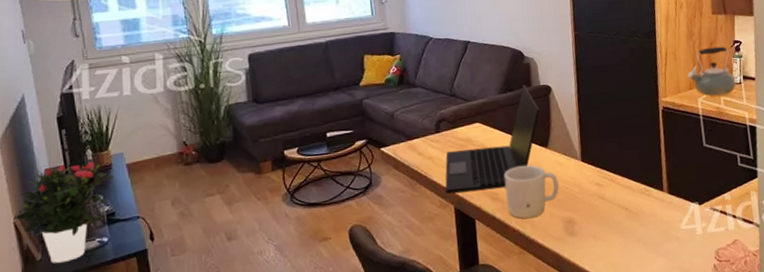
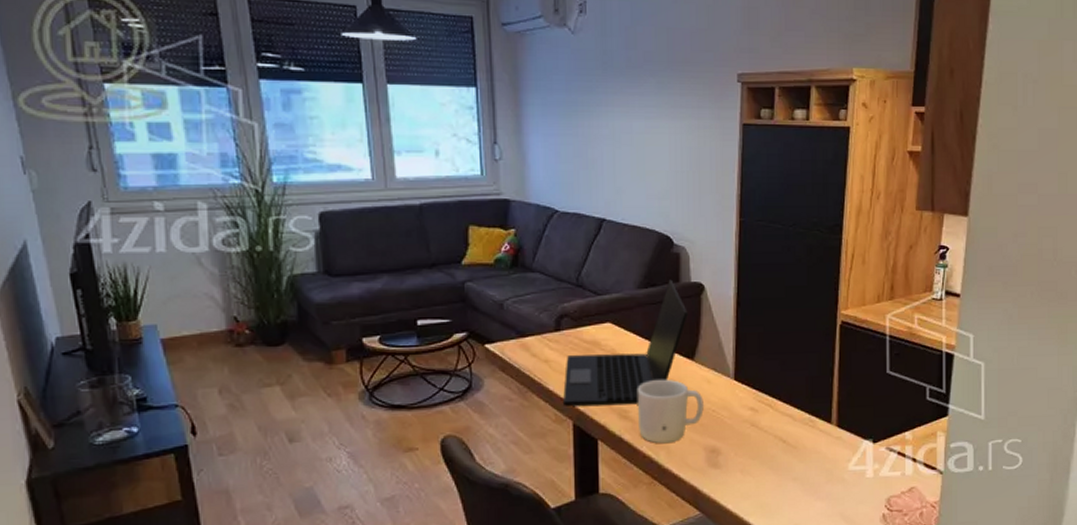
potted flower: present [15,161,115,263] -> none [18,332,146,453]
kettle: present [687,46,736,97] -> none [876,251,936,314]

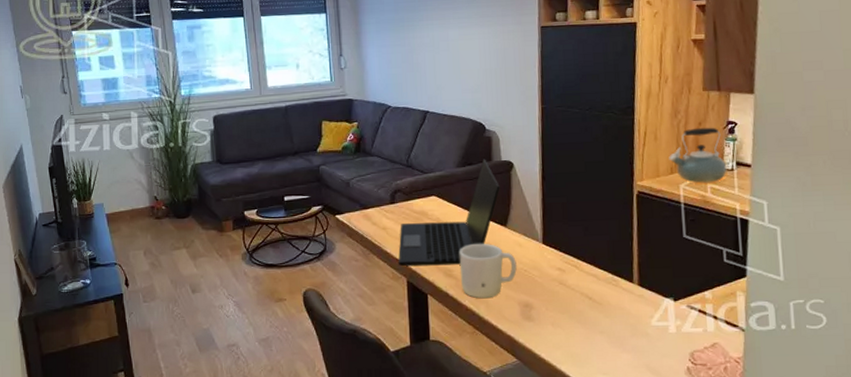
kettle: none [876,251,936,314] -> present [669,127,727,184]

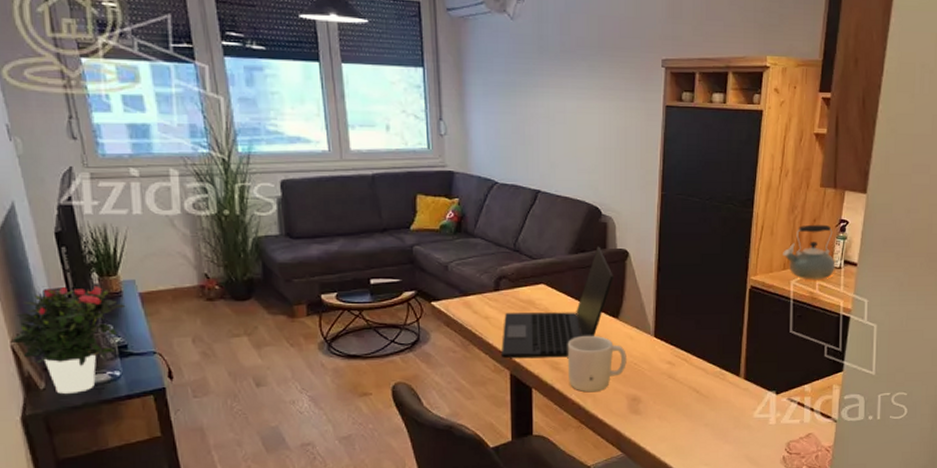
potted flower: none [15,209,96,299] -> present [11,286,126,394]

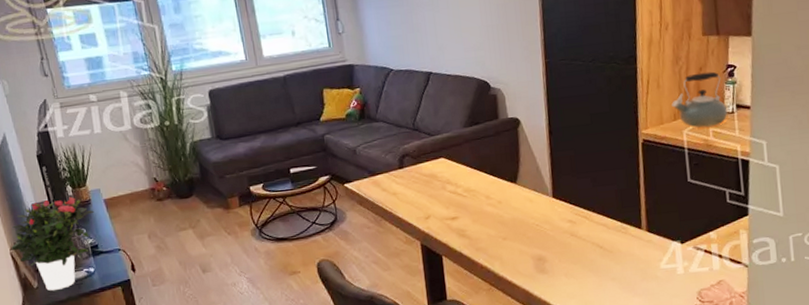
laptop: present [502,246,615,358] -> none [410,117,509,230]
mug: present [567,335,626,393] -> none [470,201,529,256]

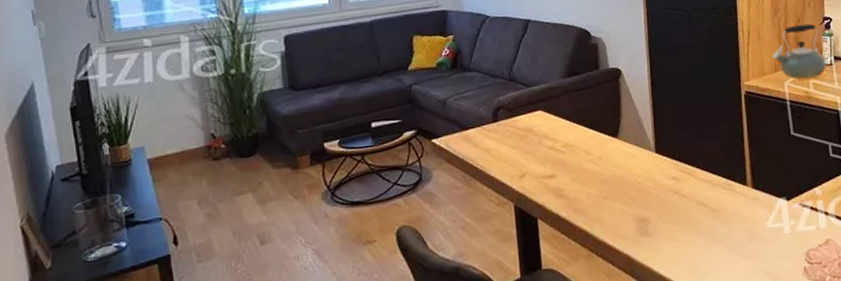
potted flower: present [10,196,95,291] -> none [22,156,134,272]

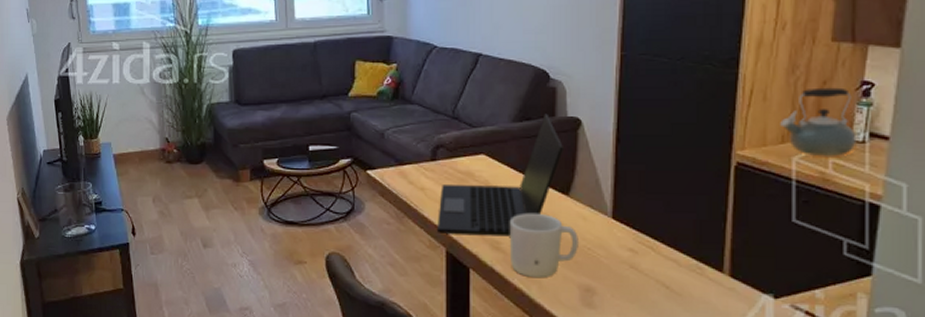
laptop: none [504,67,610,190] -> present [438,113,565,235]
mug: none [569,157,631,218] -> present [509,213,578,278]

